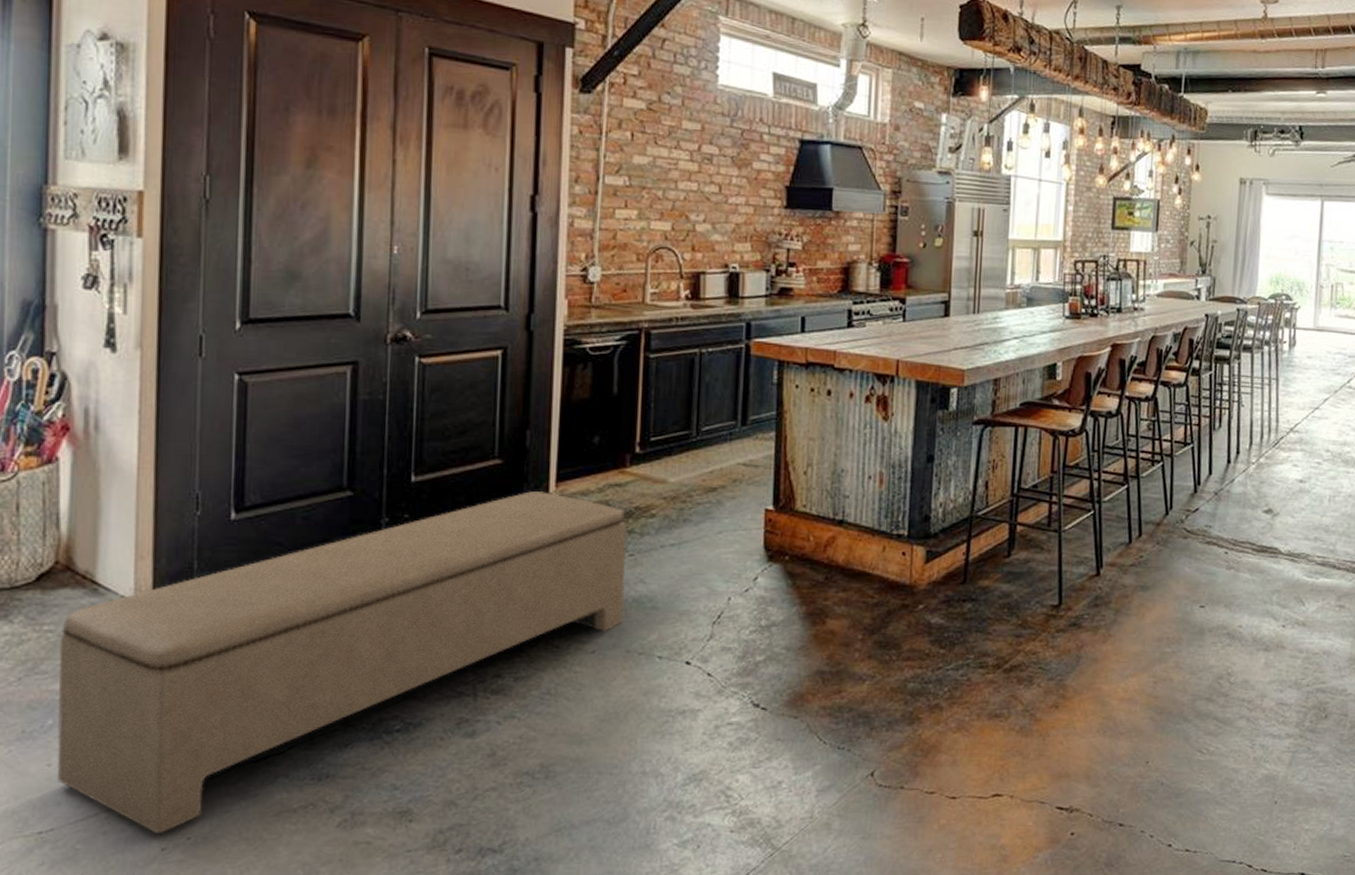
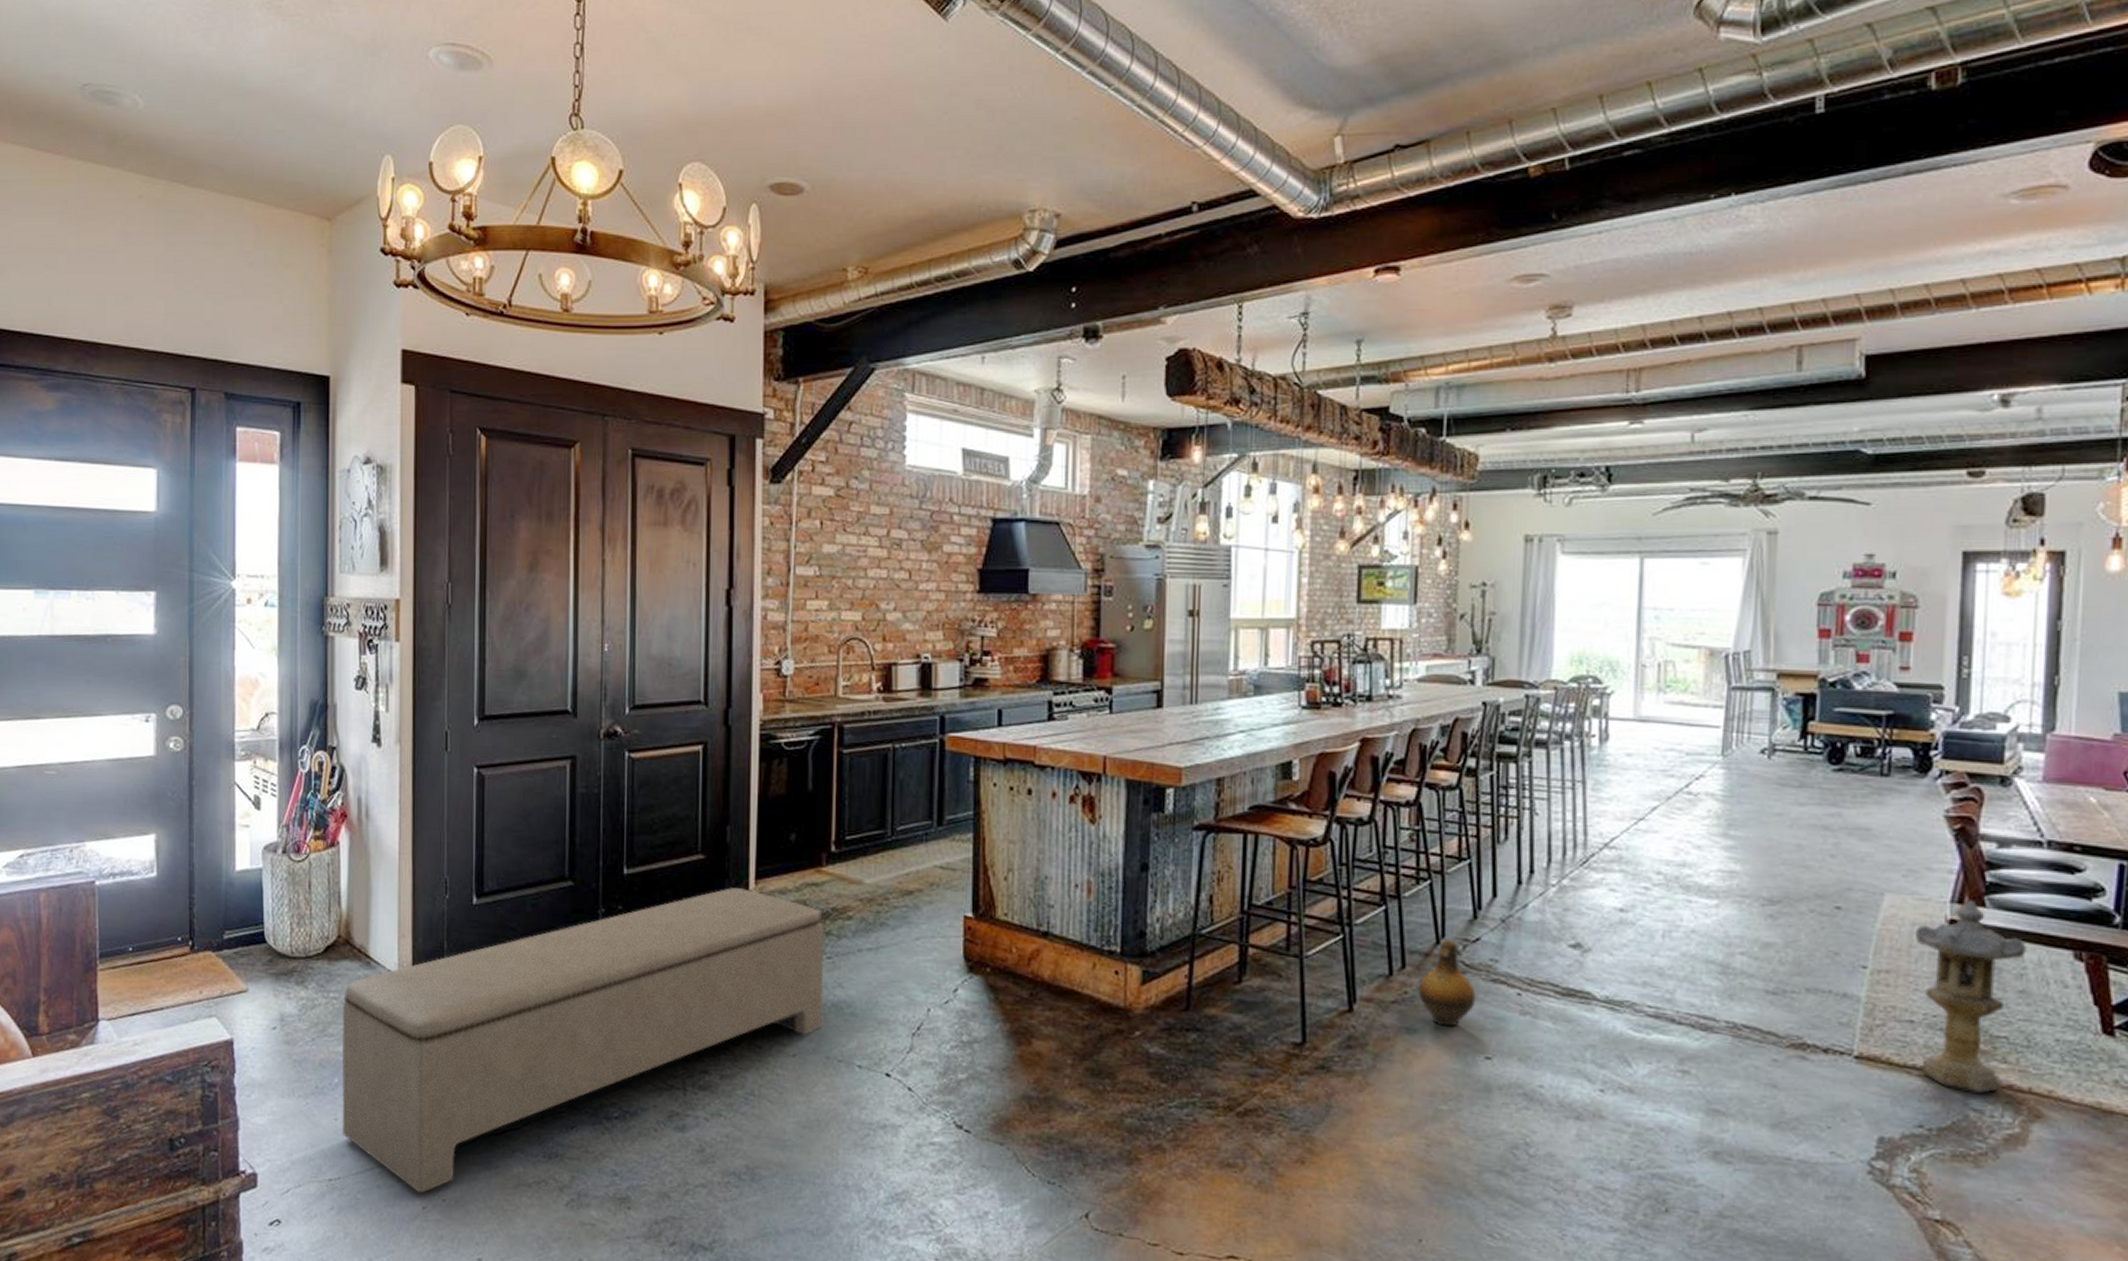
ceramic jug: none [1150,511,1195,583] -> present [1417,939,1476,1027]

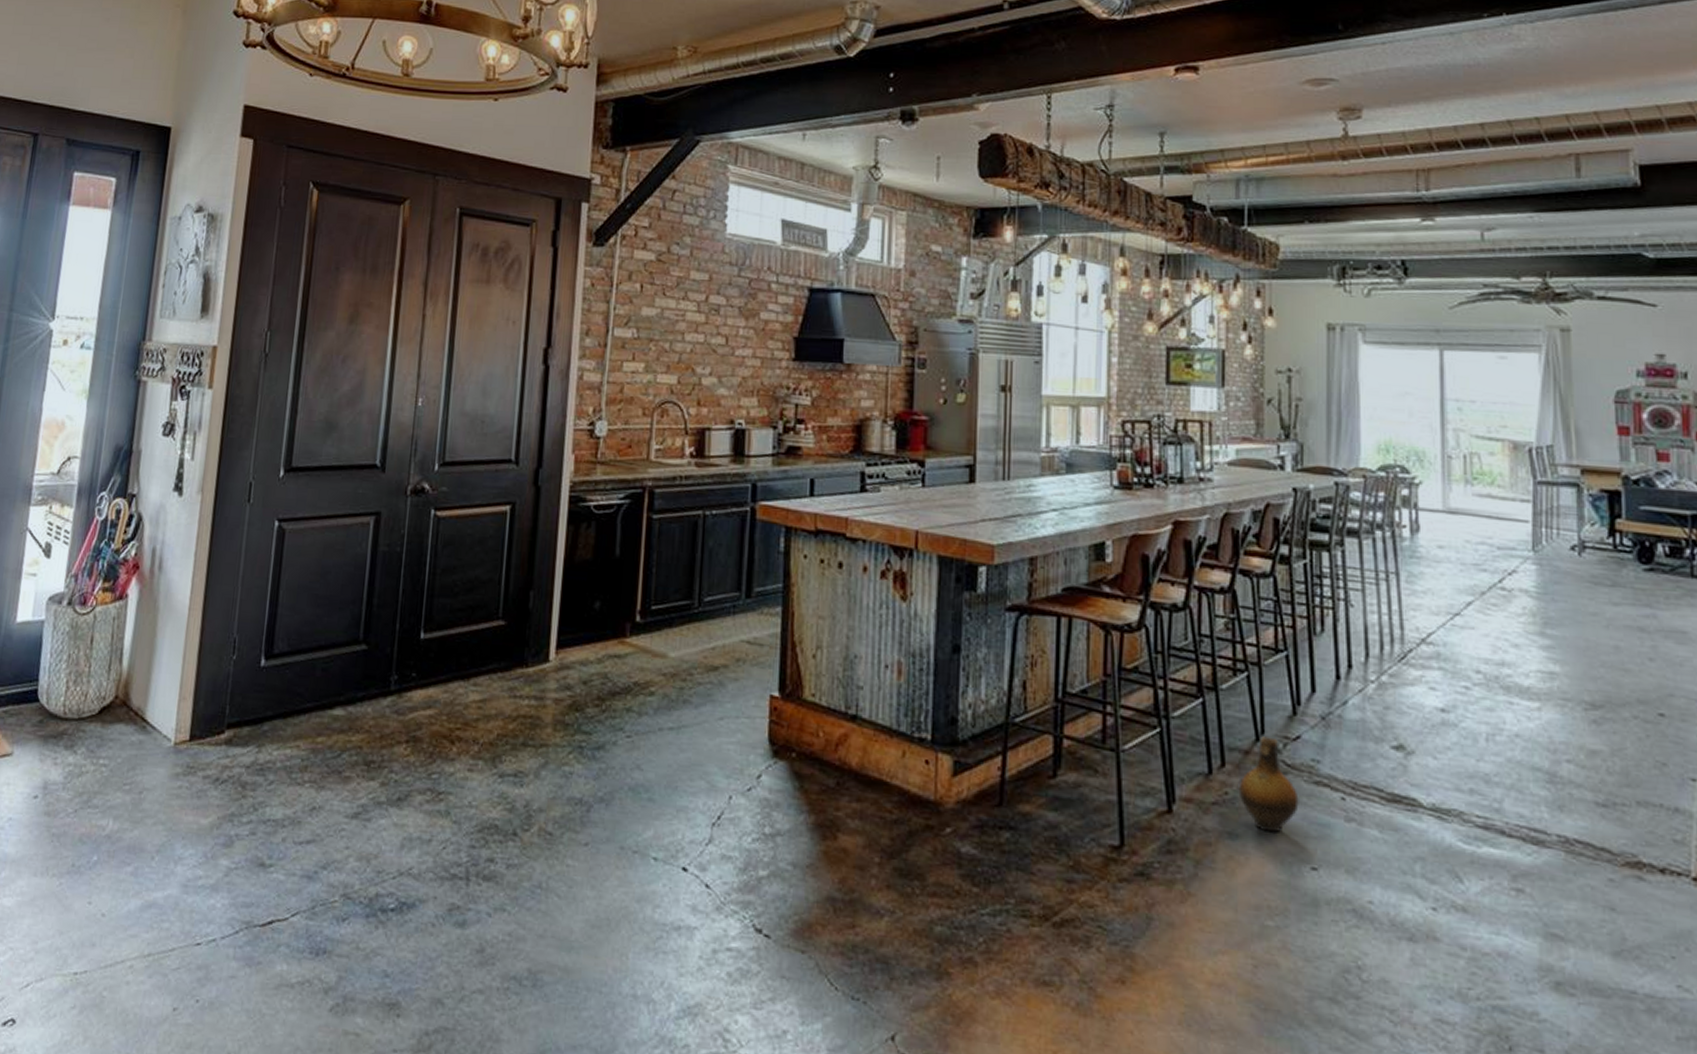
bench: present [341,888,825,1194] -> none [95,657,626,992]

